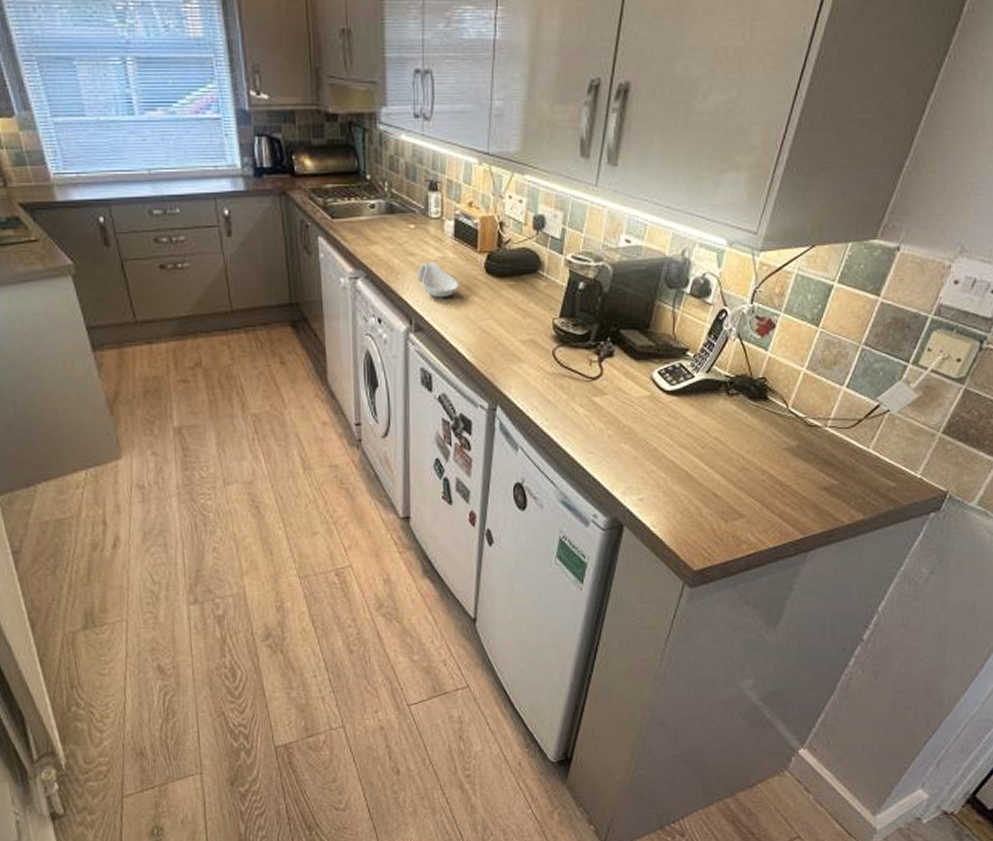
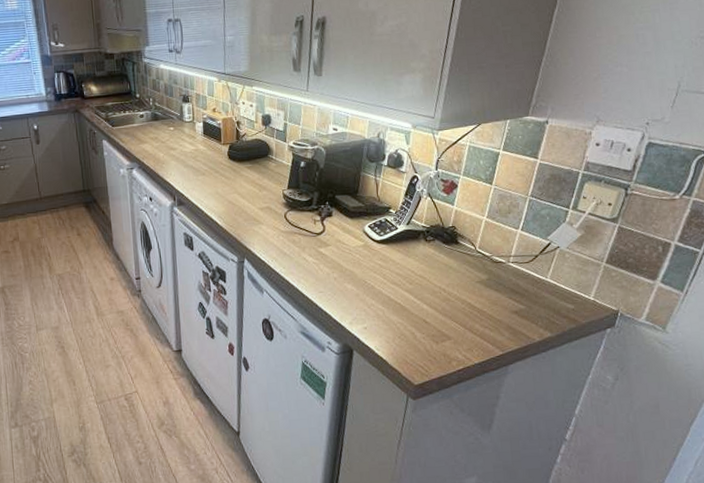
spoon rest: present [417,261,460,298] -> none [177,153,210,180]

